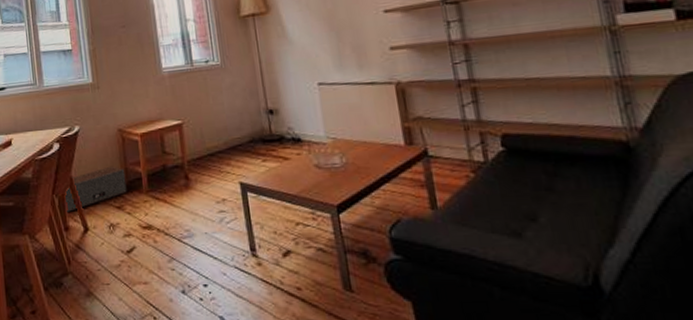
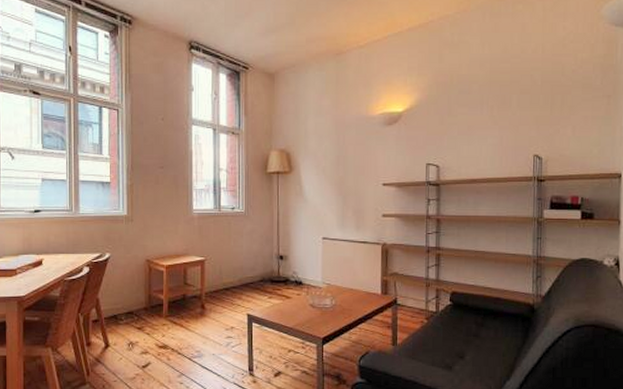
speaker: present [65,166,127,212] -> none [89,292,148,329]

